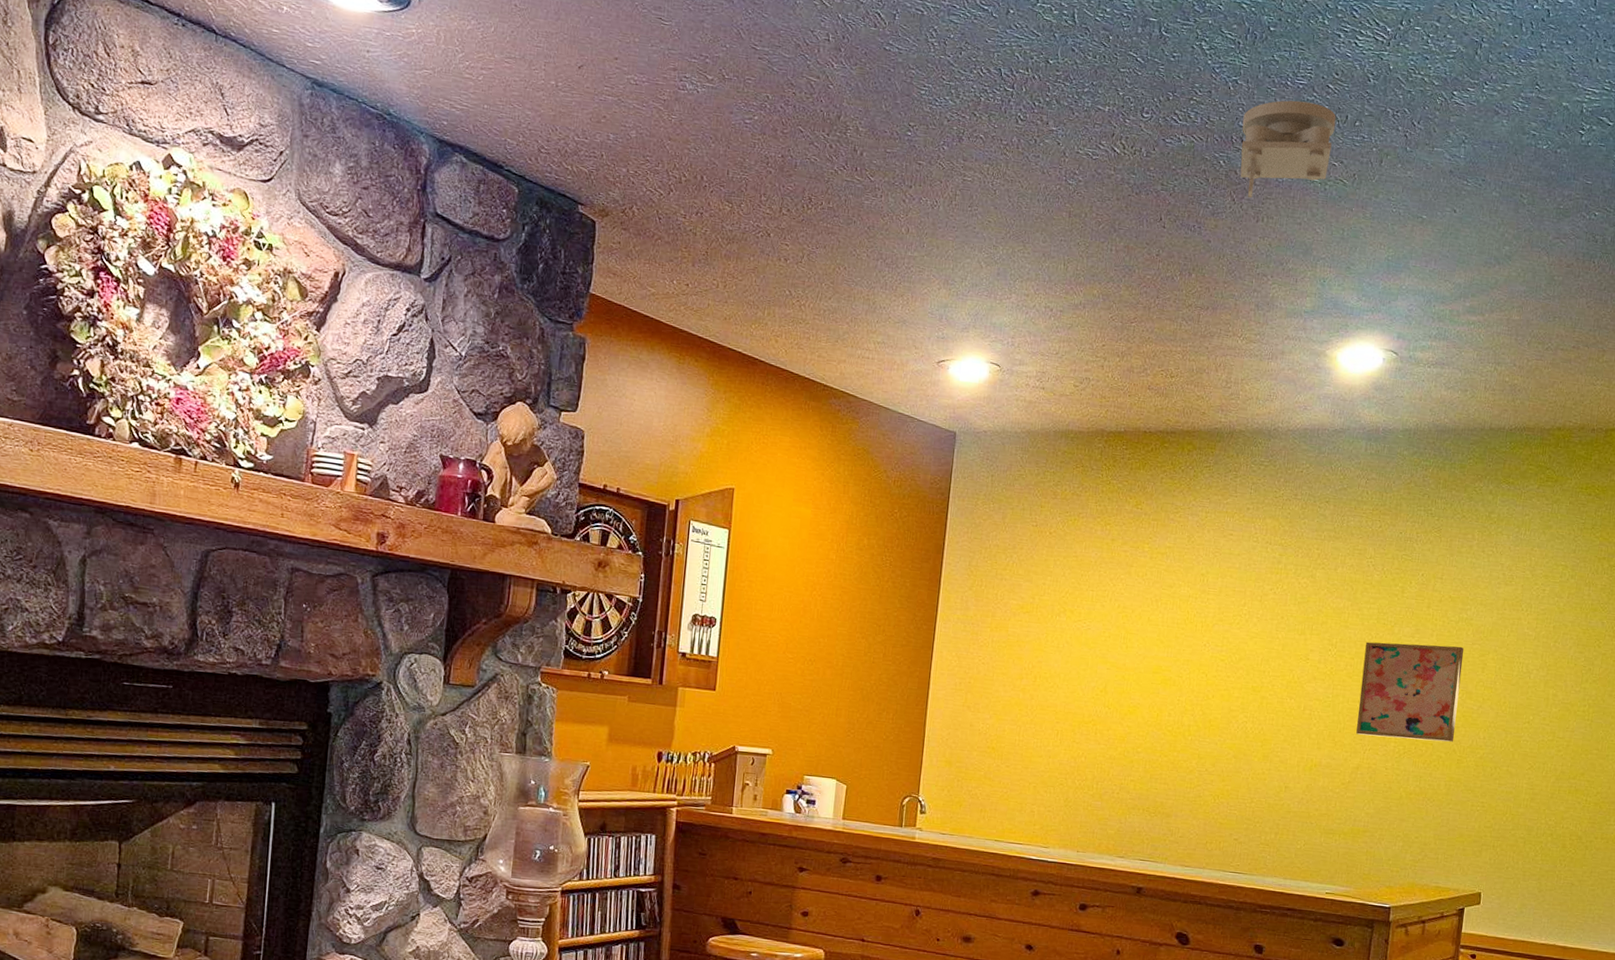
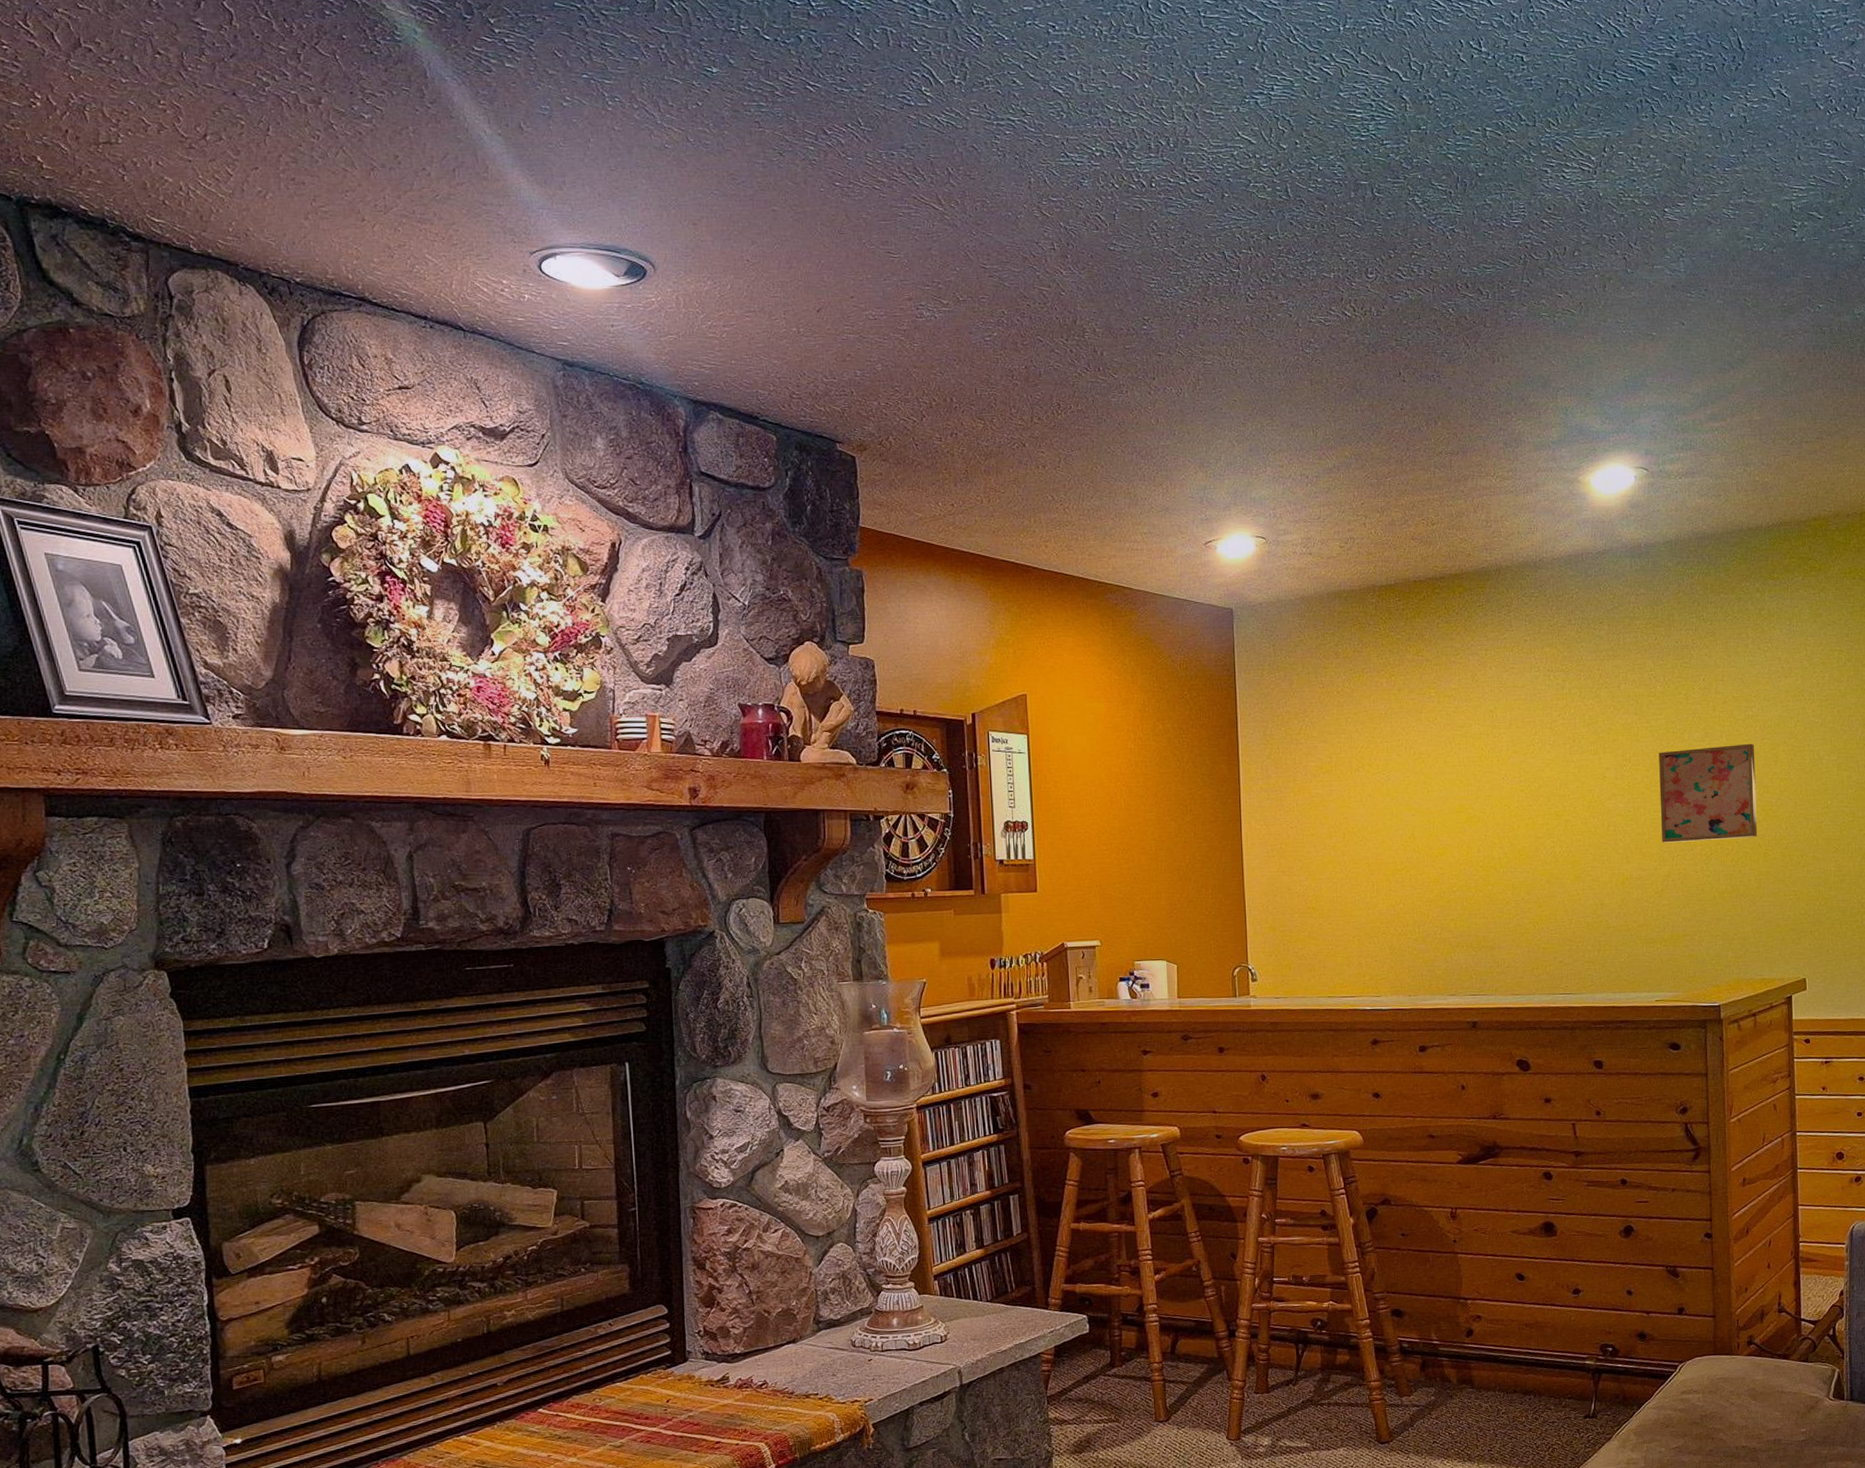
smoke detector: present [1240,100,1336,198] -> none [1465,240,1555,341]

